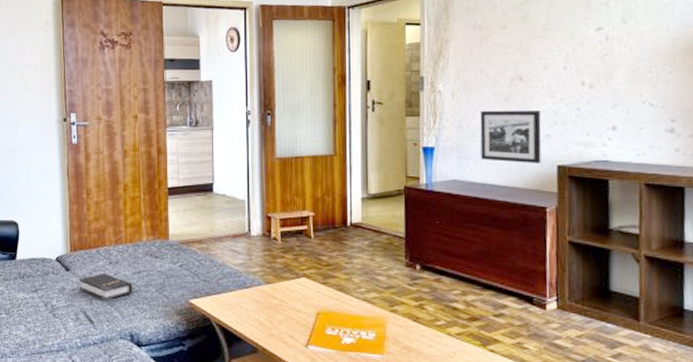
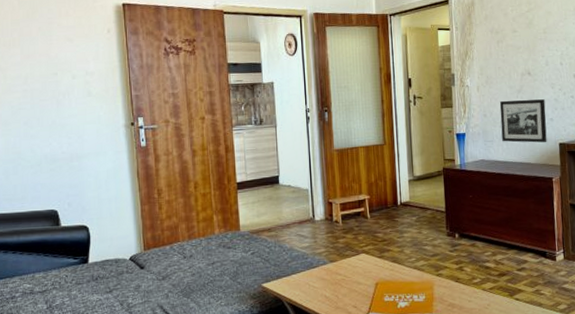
hardback book: present [79,273,133,301] -> none [154,267,208,294]

